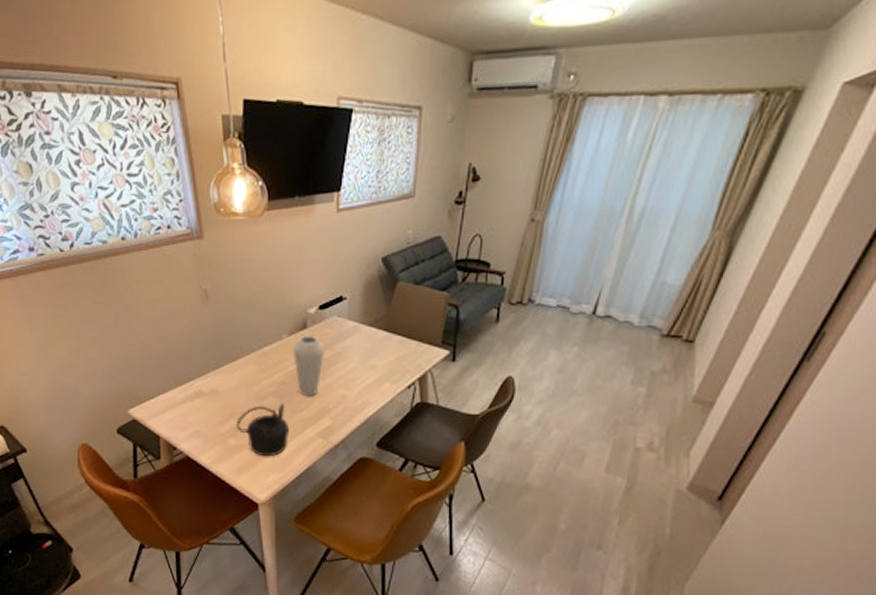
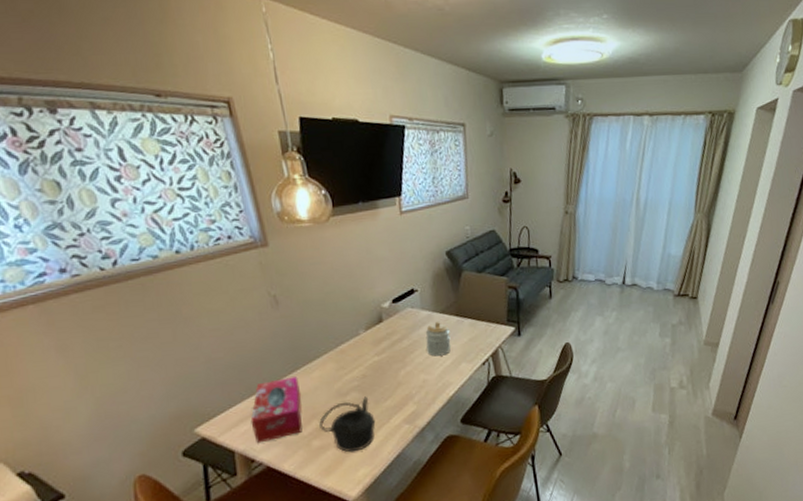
tissue box: none [175,373,222,433] -> present [250,376,303,444]
vase: present [293,336,323,397] -> none [371,328,402,387]
jar: none [349,334,376,372] -> present [425,321,451,356]

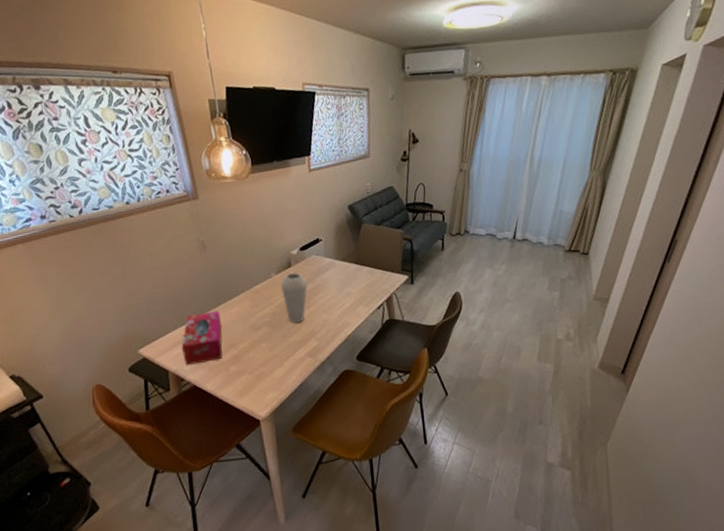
teapot: present [319,396,376,453] -> none [236,331,283,379]
vase: none [371,328,402,387] -> present [281,273,307,324]
jar: present [425,321,451,356] -> none [328,267,350,299]

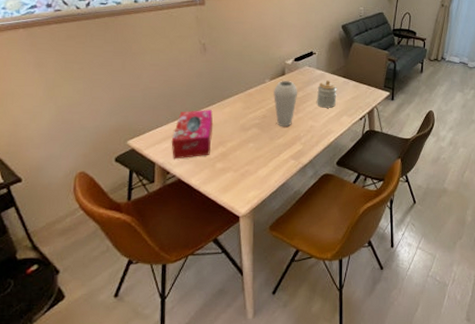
jar: none [328,267,350,299] -> present [317,79,337,108]

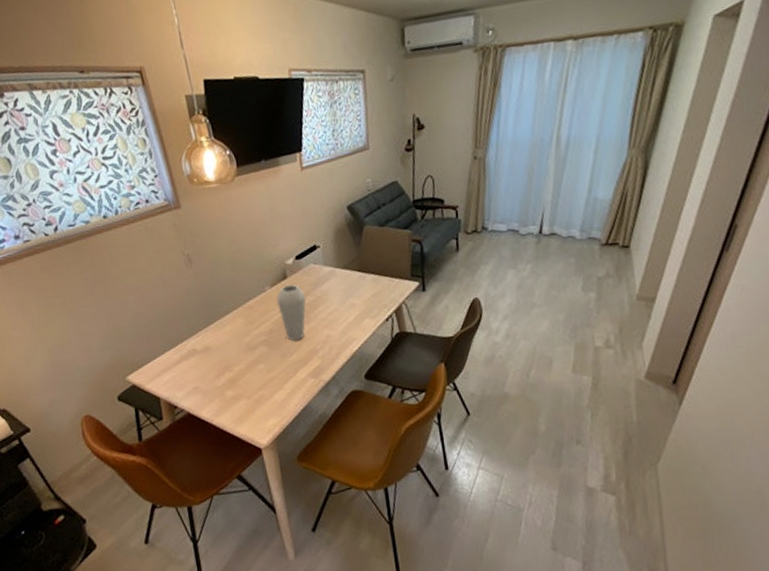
tissue box: present [171,110,214,159] -> none [172,331,217,392]
jar: present [317,79,337,108] -> none [328,276,354,312]

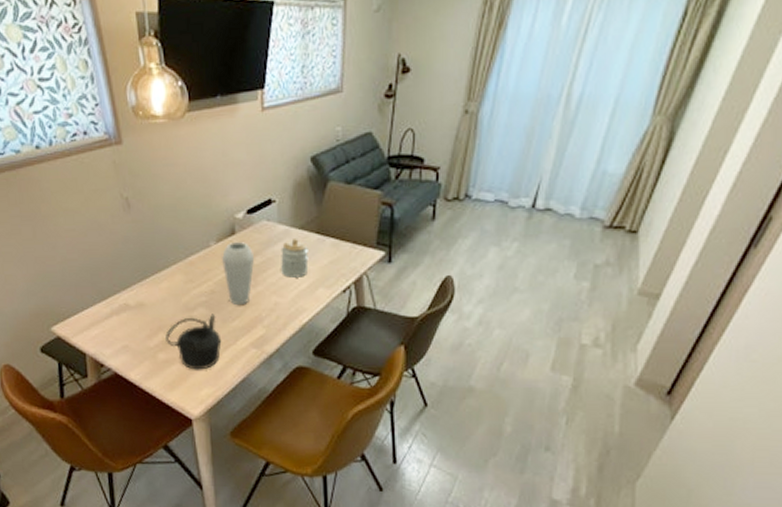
teapot: none [231,350,283,403] -> present [165,314,222,370]
jar: none [328,276,354,312] -> present [281,237,309,278]

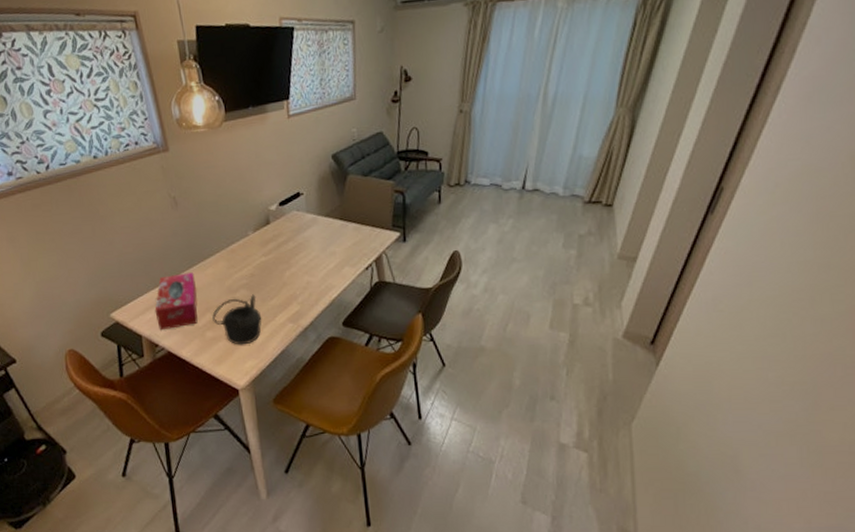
tissue box: none [101,285,150,349] -> present [155,272,198,331]
vase: present [222,242,254,306] -> none [259,230,287,286]
jar: present [281,237,309,278] -> none [310,224,335,259]

